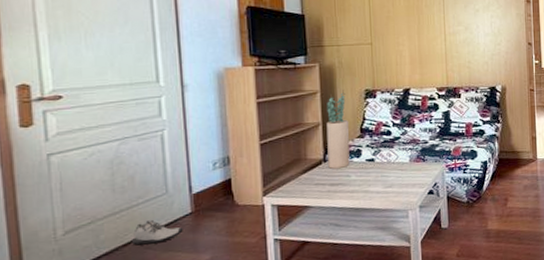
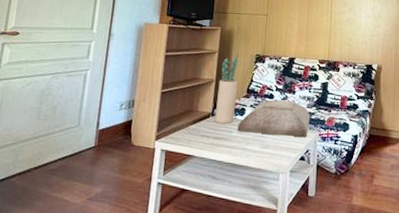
shoe: present [131,220,183,246] -> none [41,149,85,171]
cushion: none [355,135,435,175] -> present [237,99,310,137]

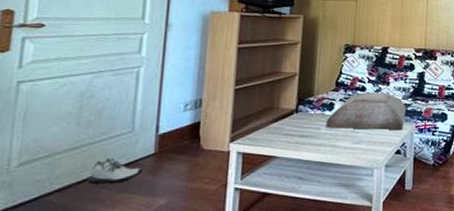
shoe: none [41,149,85,171] -> present [86,159,143,184]
vase: present [215,52,239,124] -> none [300,43,326,121]

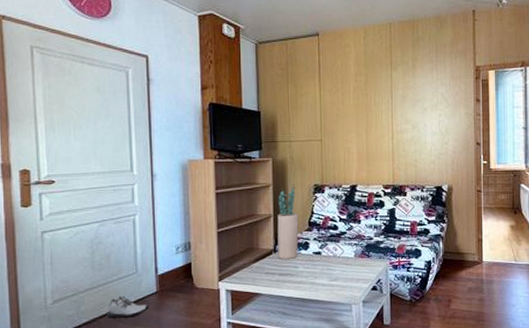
vase: none [300,43,326,121] -> present [277,184,299,260]
cushion: present [326,92,406,130] -> none [303,231,379,267]

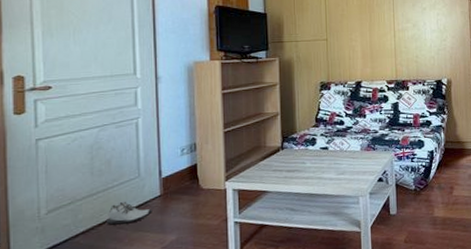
vase: present [277,184,299,260] -> none [284,82,306,157]

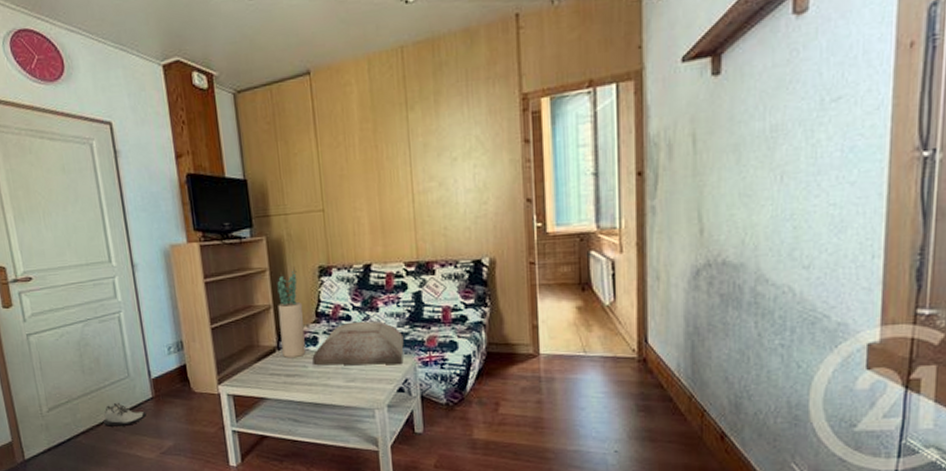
vase: none [284,82,306,157] -> present [277,267,306,359]
cushion: none [310,125,384,162] -> present [312,321,404,366]

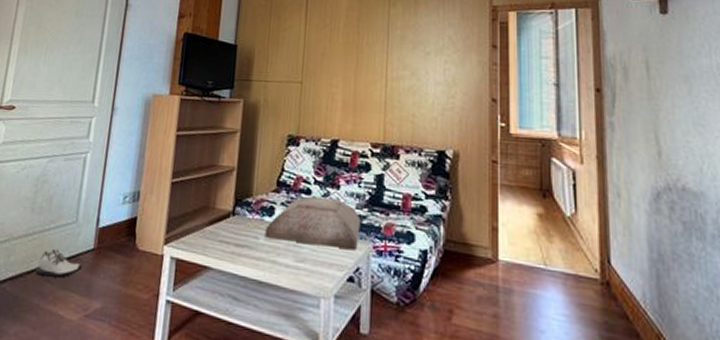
vase: present [277,267,306,359] -> none [236,132,266,228]

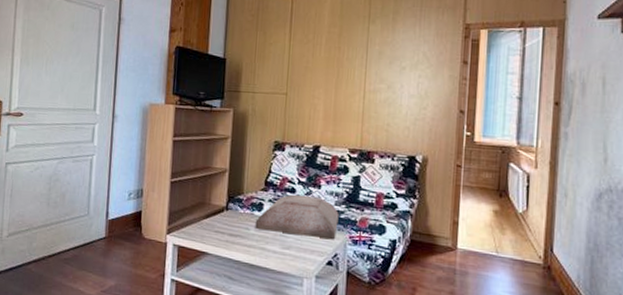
shoe: present [34,250,82,278] -> none [55,238,96,261]

